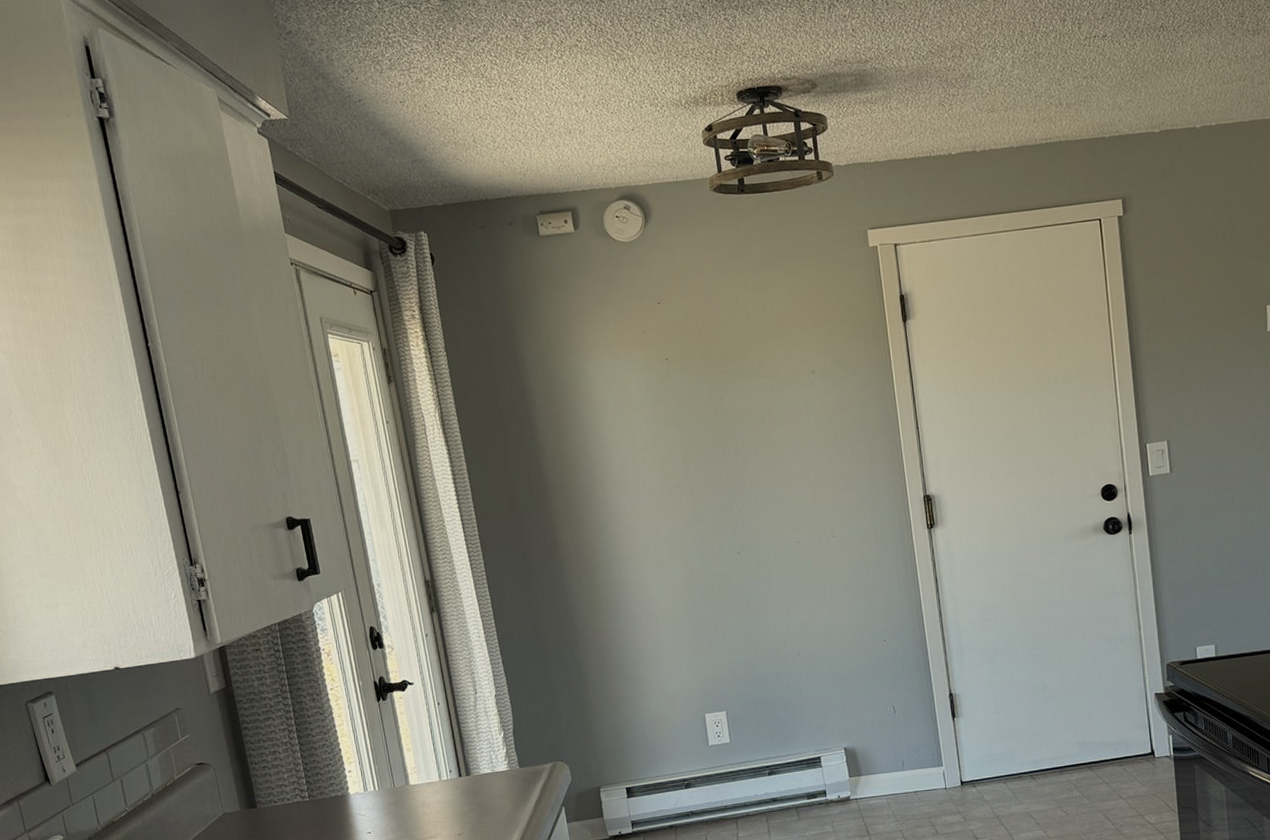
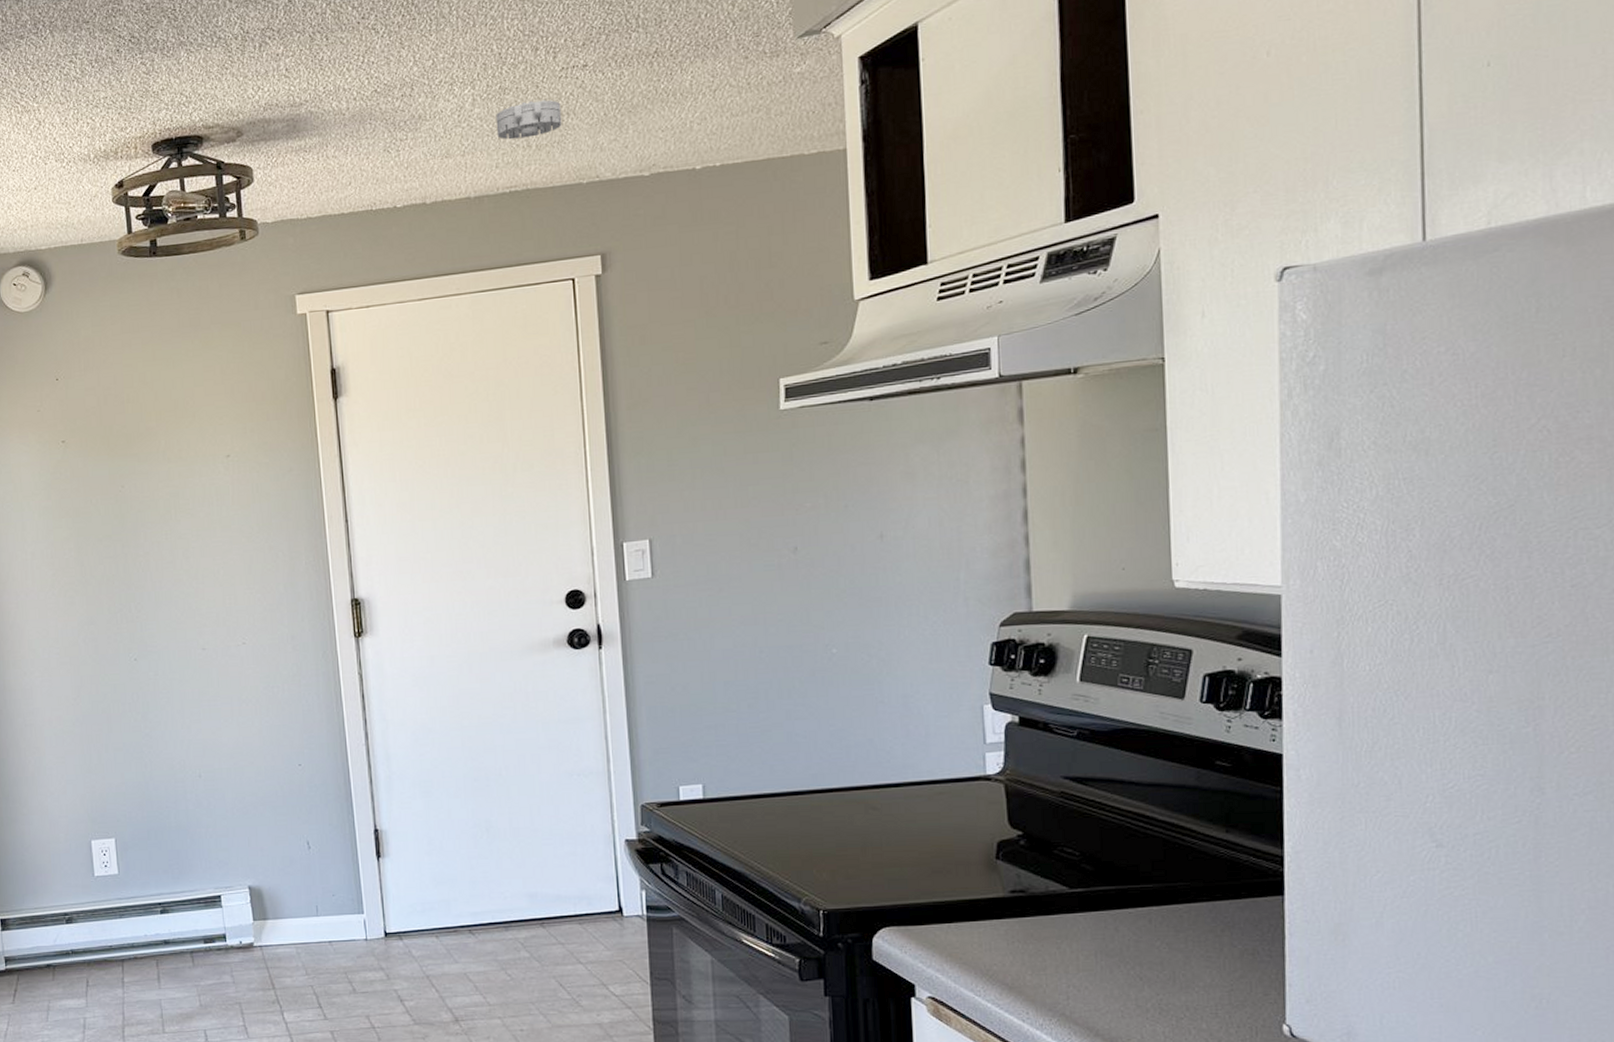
smoke detector: none [1032,64,1087,98] -> present [496,100,562,140]

